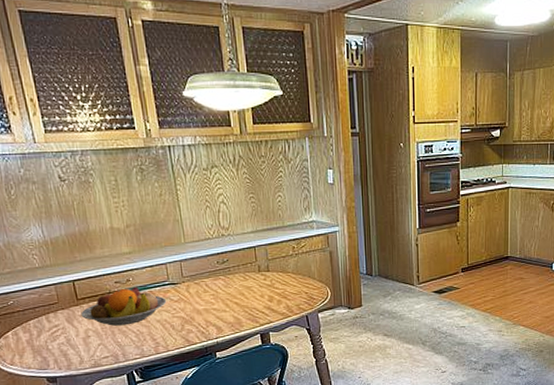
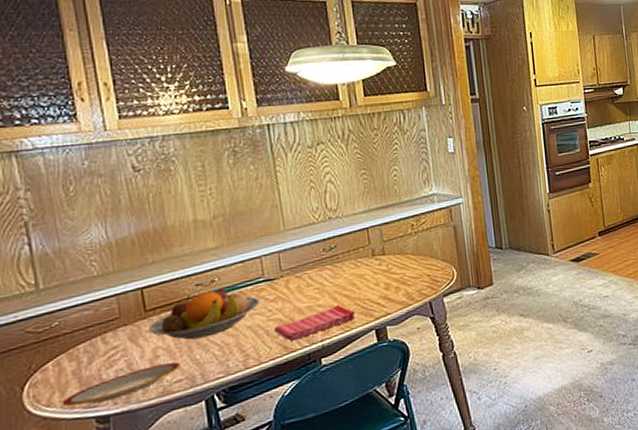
plate: none [21,342,107,367] -> present [62,362,181,407]
dish towel: none [178,310,244,336] -> present [274,305,356,341]

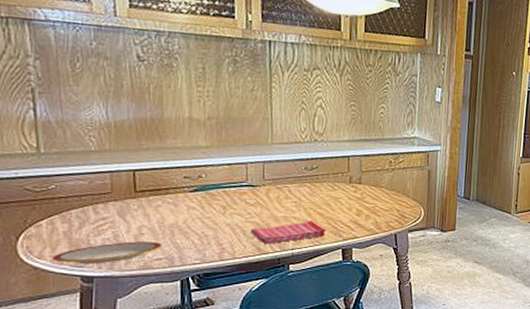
fruit bowl: present [149,287,261,340] -> none [137,184,241,226]

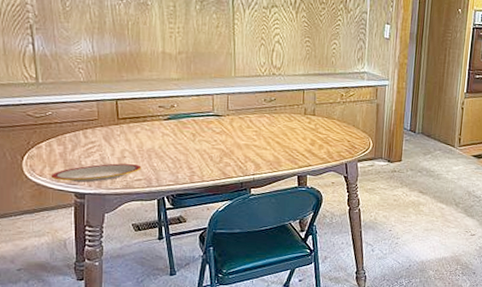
dish towel: present [250,221,326,244] -> none [217,149,284,169]

